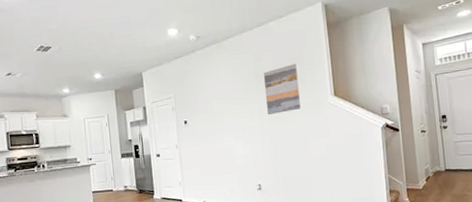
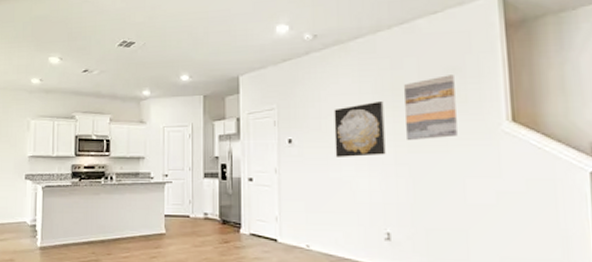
wall art: none [216,87,254,132] -> present [334,101,386,157]

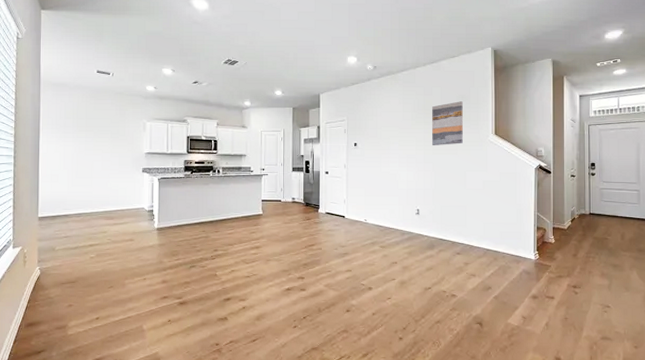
wall art: present [334,101,386,157] -> none [386,118,419,157]

